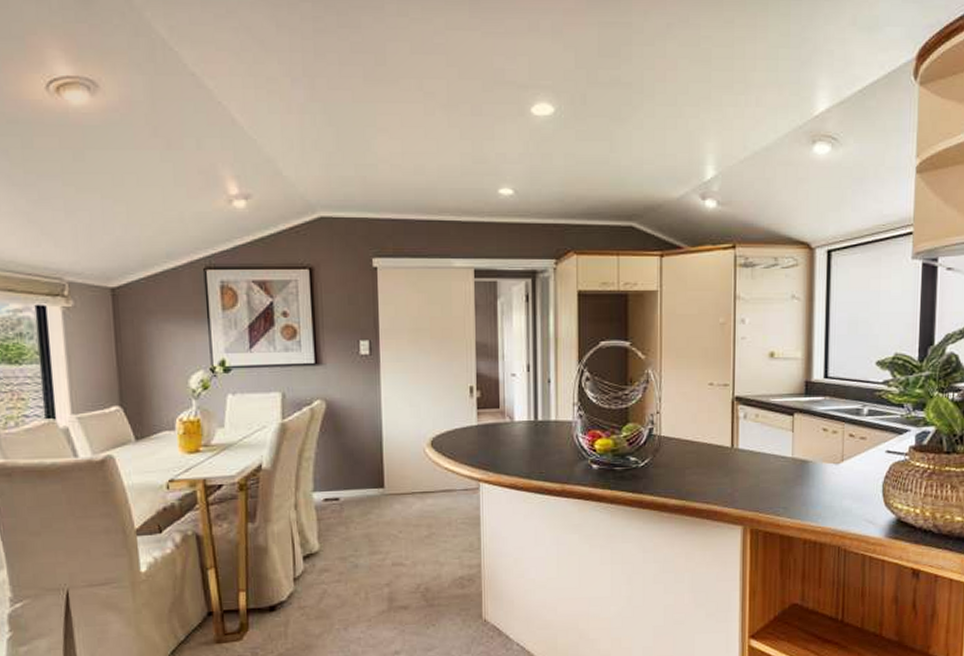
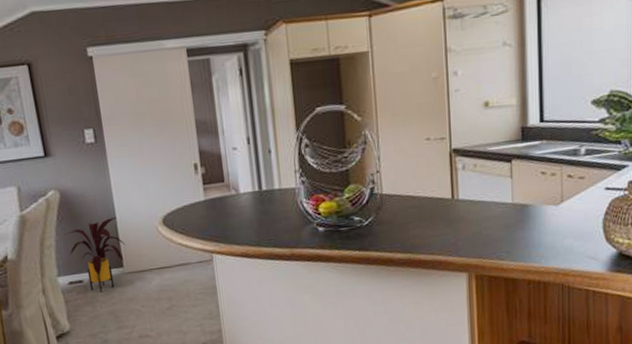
house plant: none [326,435,390,513] -> present [65,217,126,292]

